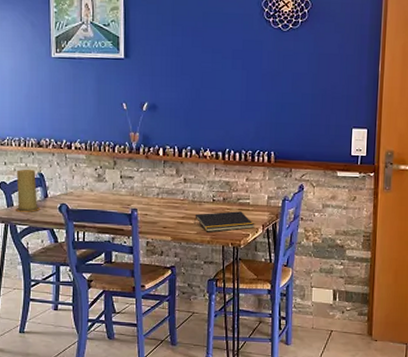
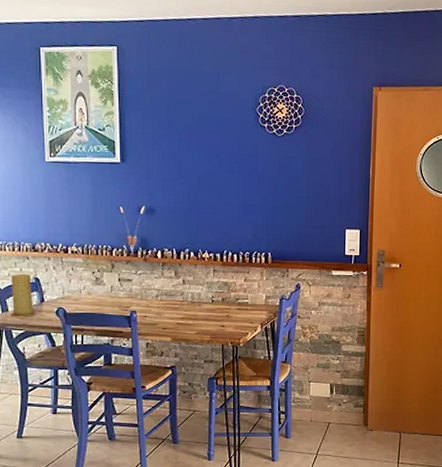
notepad: present [194,211,254,232] -> none [194,311,253,332]

